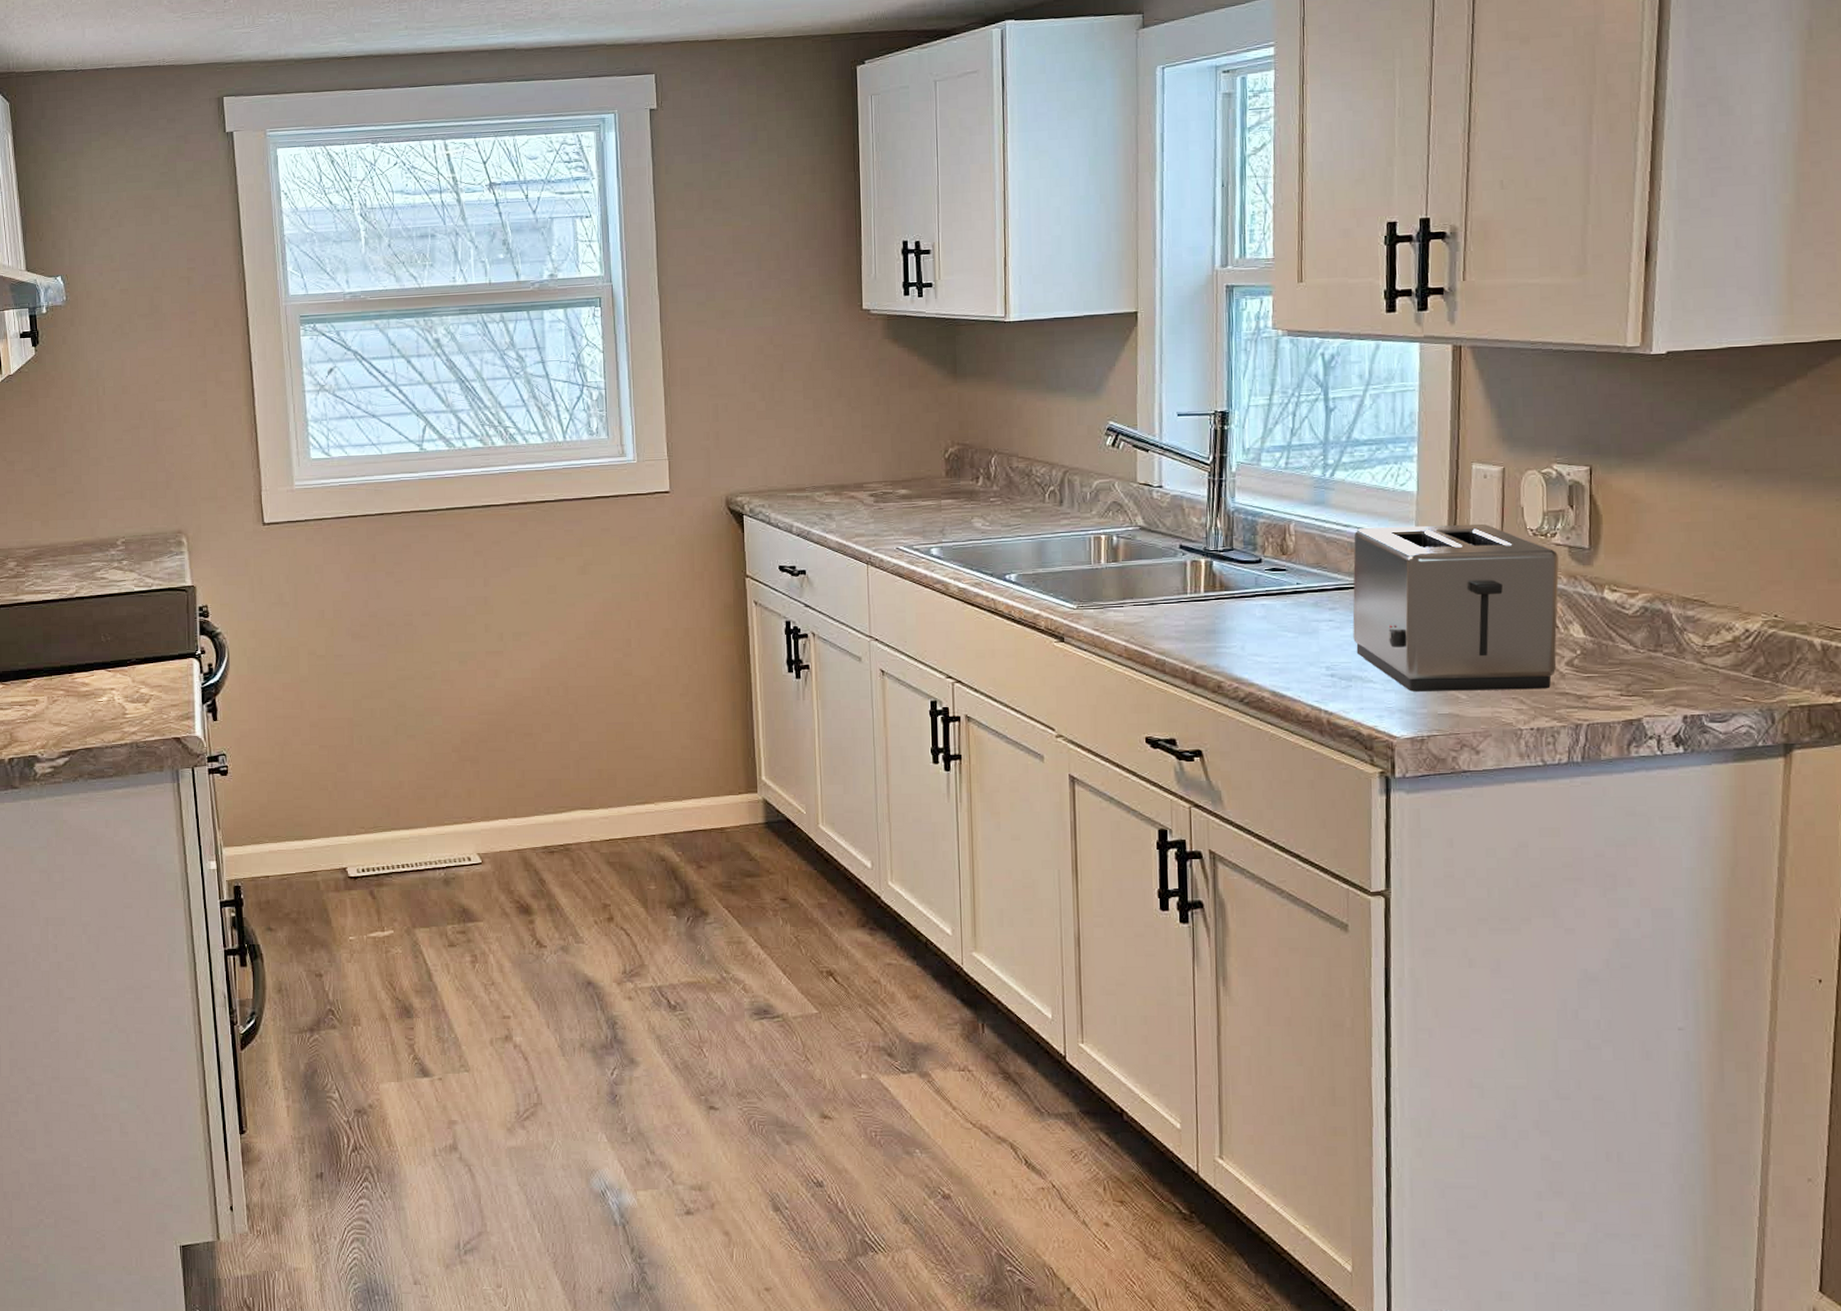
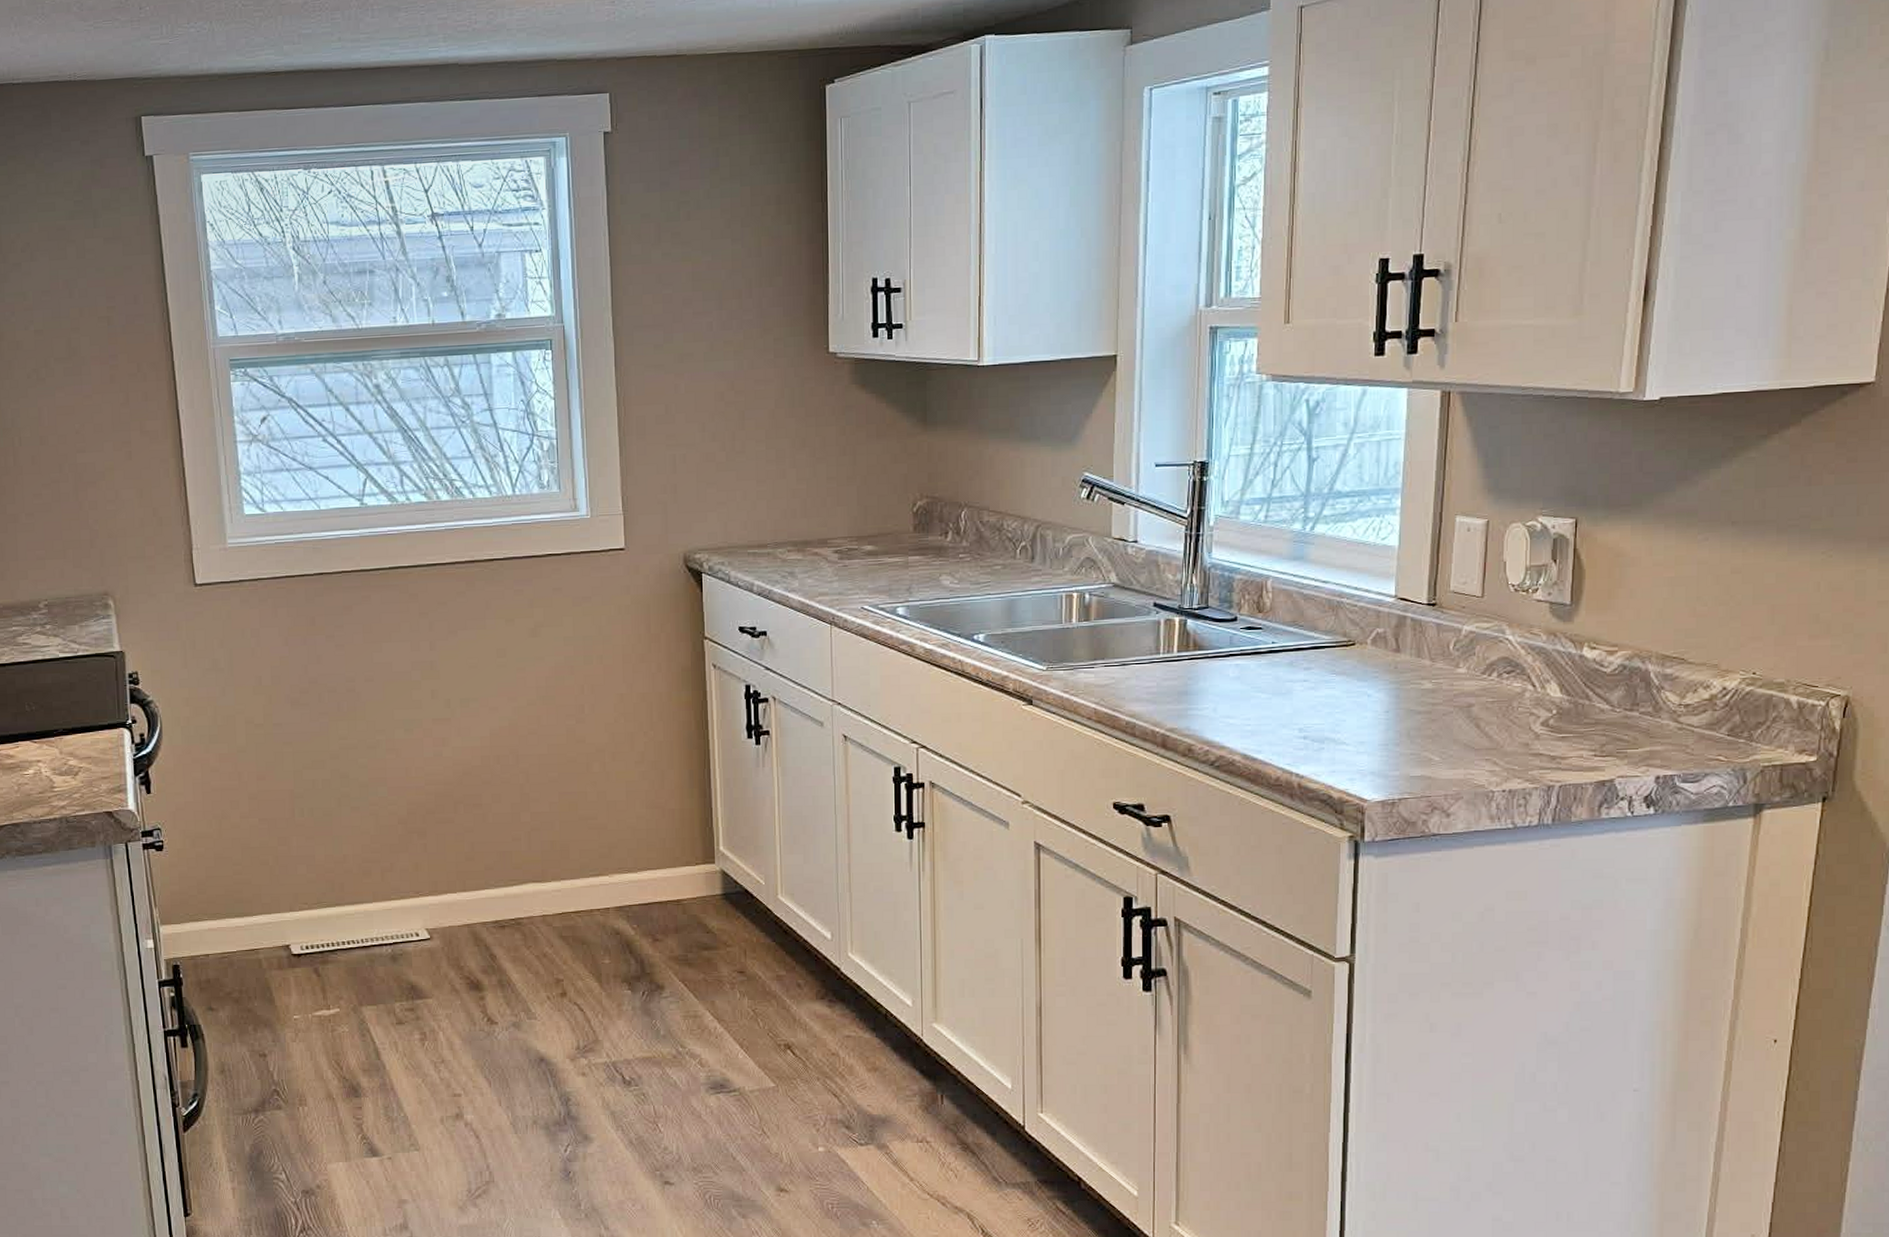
toaster: present [1352,523,1559,692] -> none [1327,579,1540,754]

